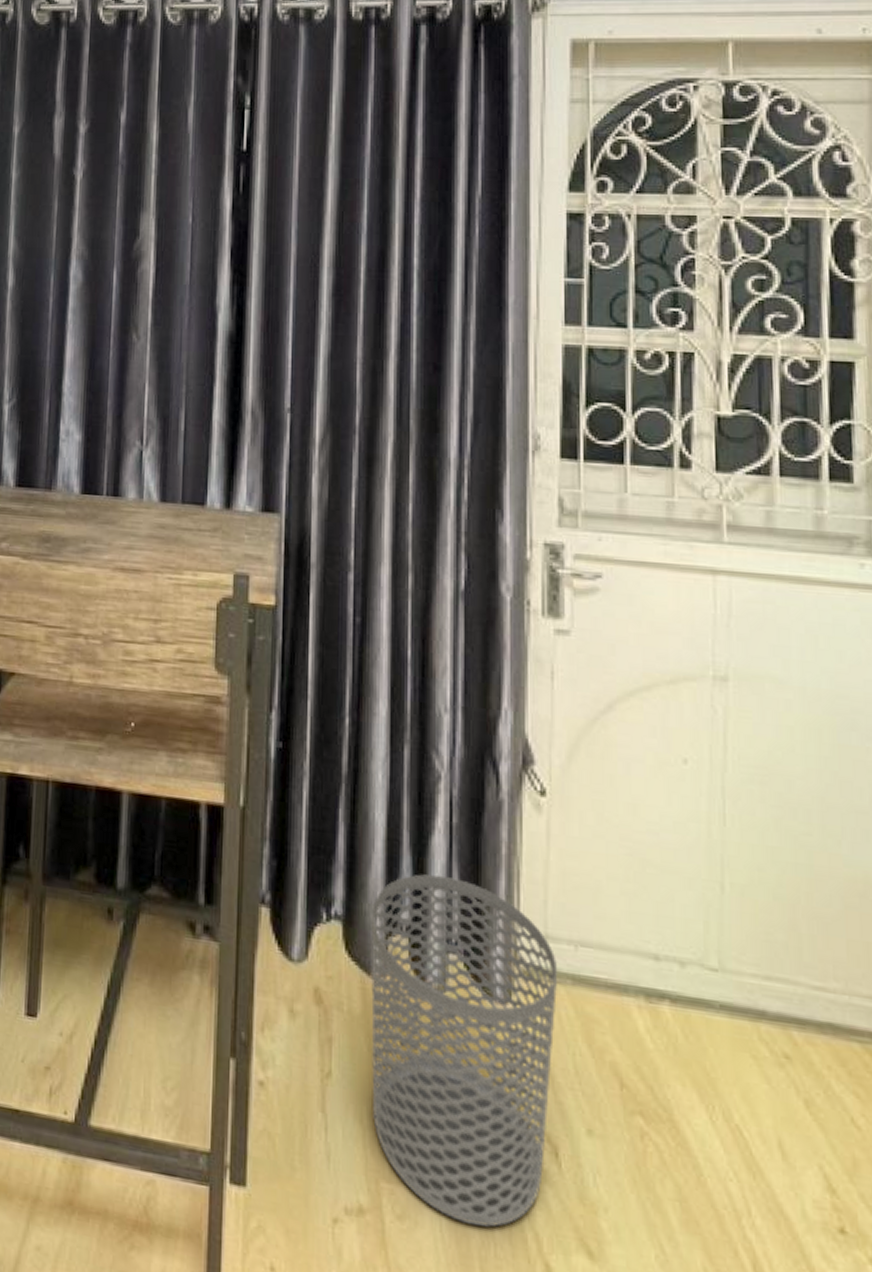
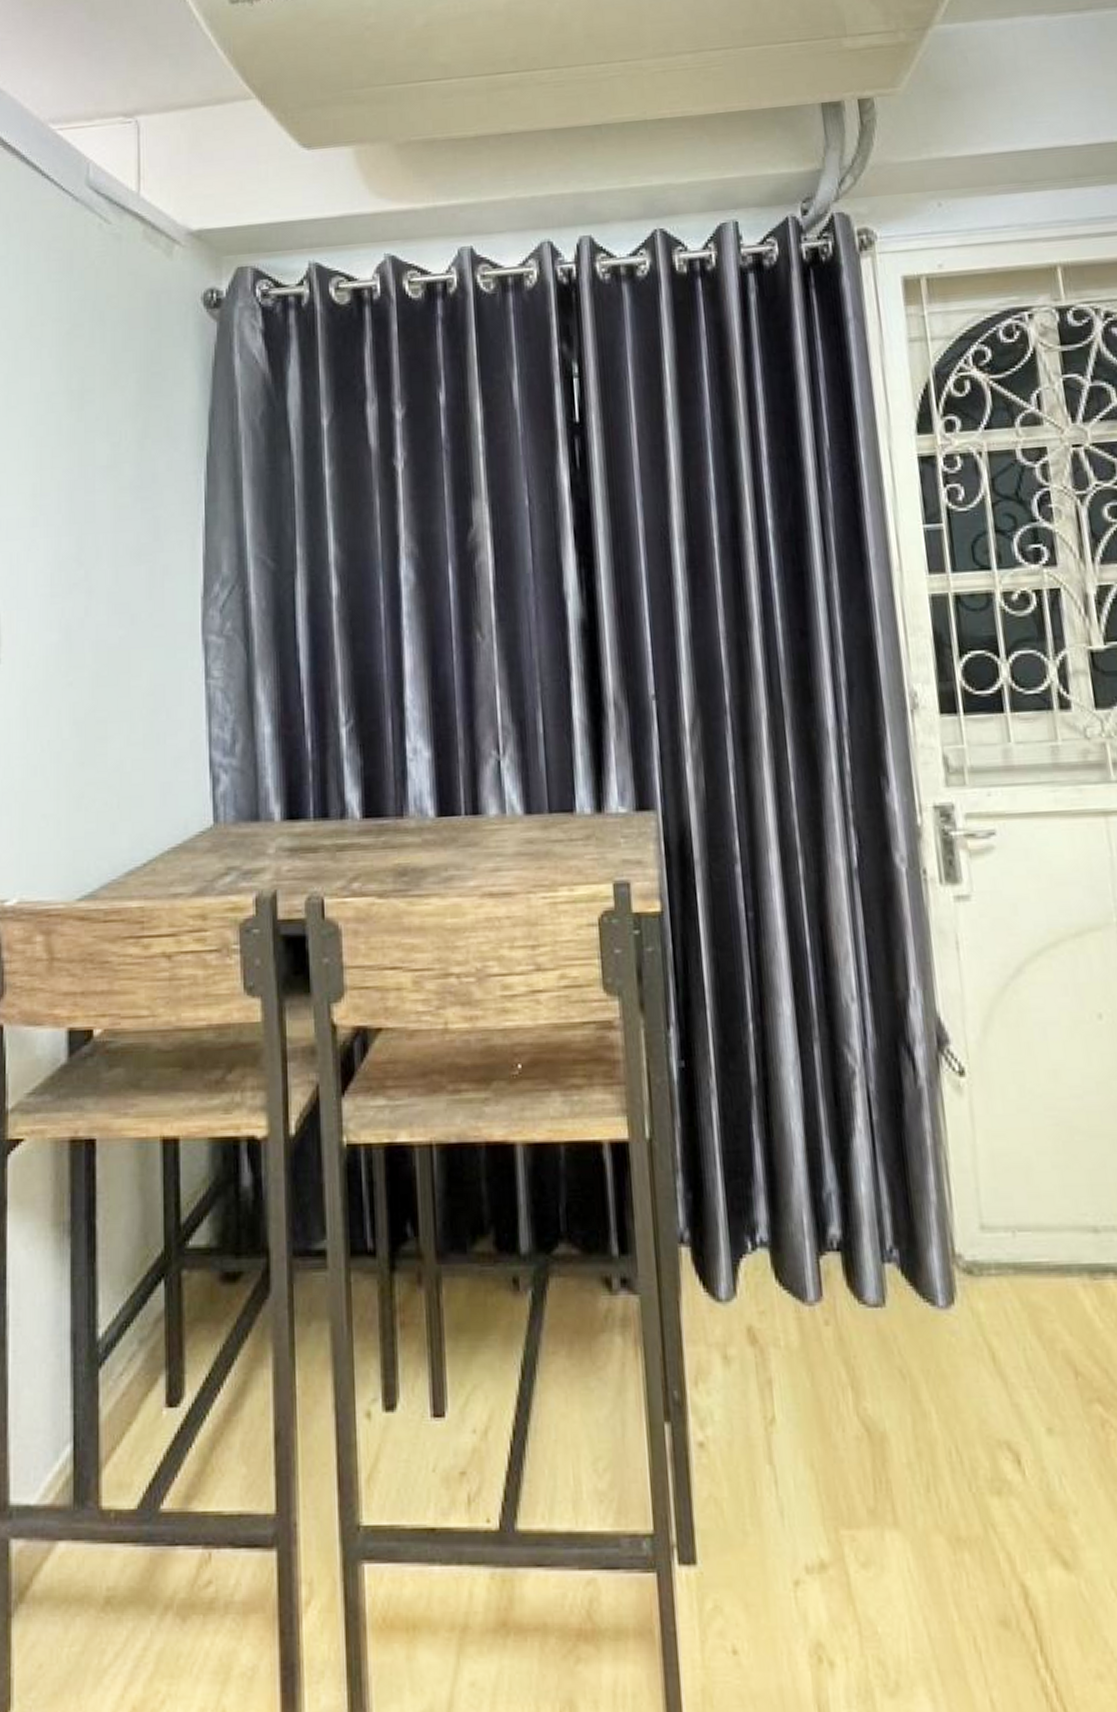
waste bin: present [370,874,558,1227] -> none [799,1180,1008,1557]

